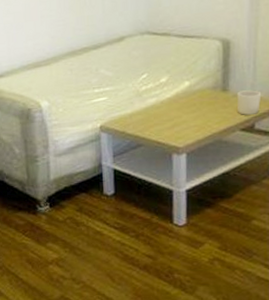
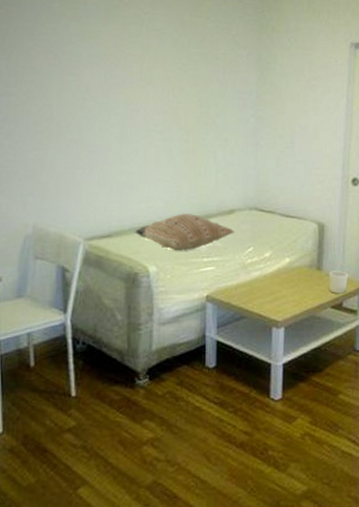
cushion: none [24,46,127,85] -> present [134,214,236,251]

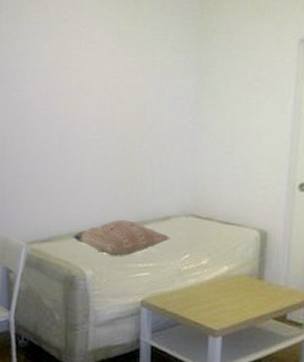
mug: present [328,271,349,293] -> none [270,281,294,305]

